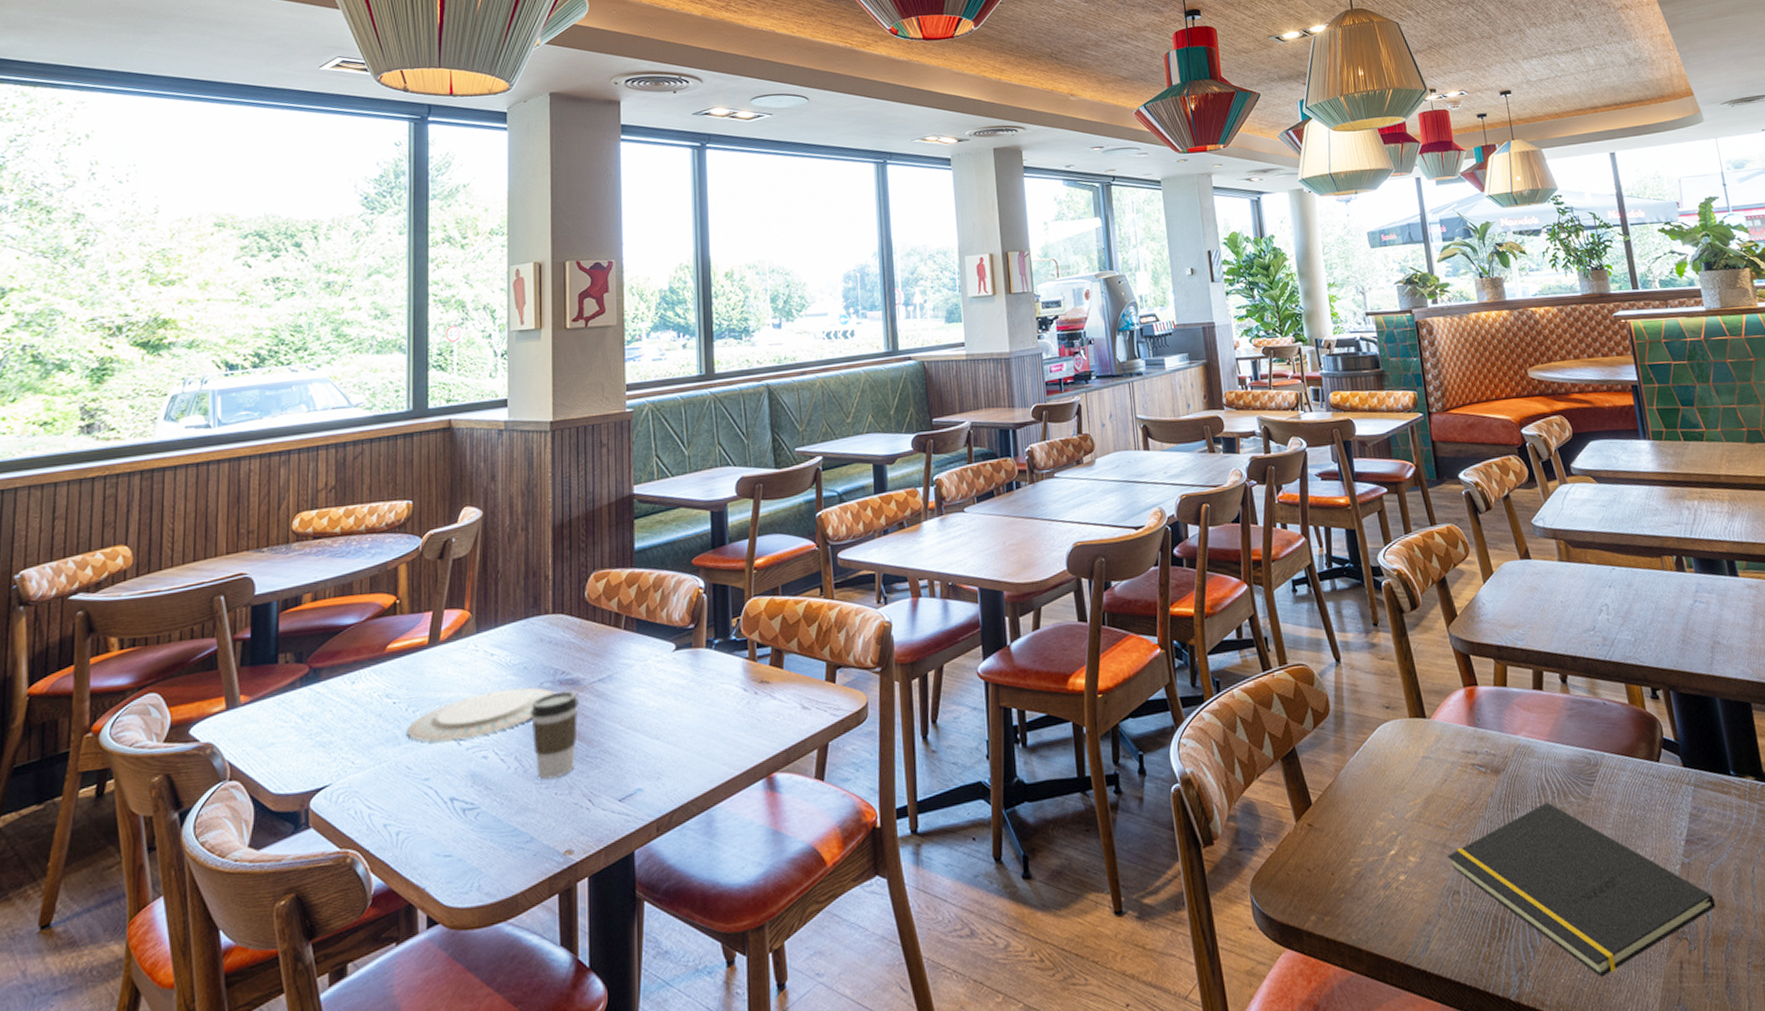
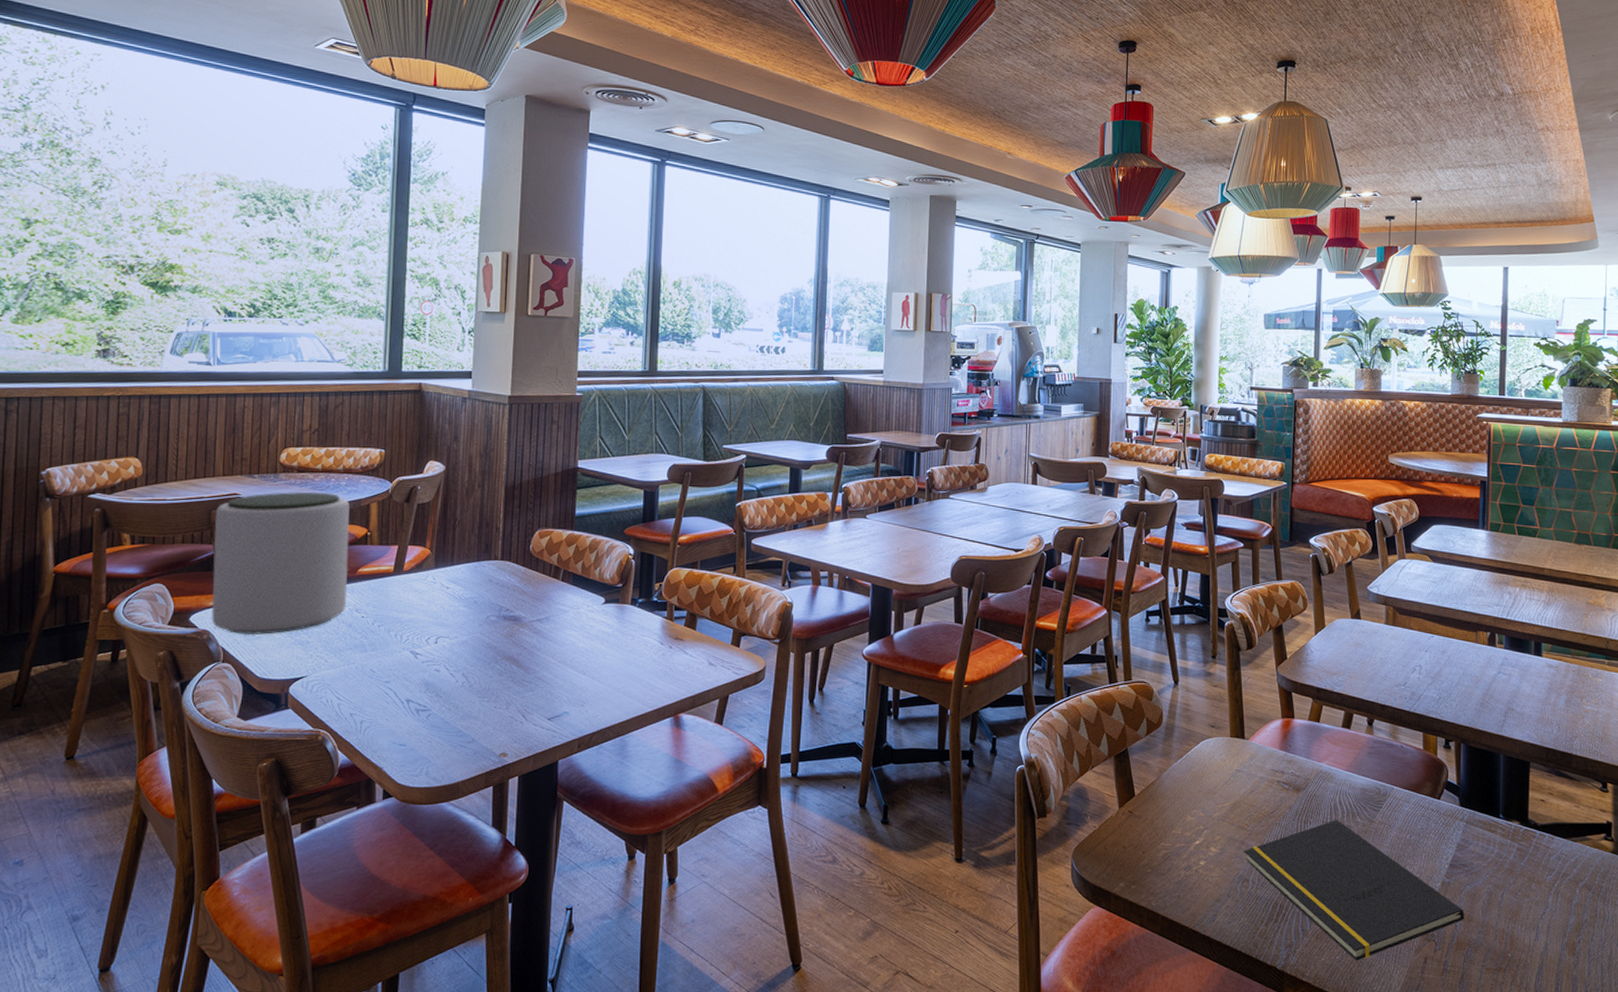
plant pot: none [215,559,376,744] -> present [211,492,350,636]
plate: present [407,687,555,742] -> none [372,617,499,654]
coffee cup: present [531,690,579,779] -> none [478,624,519,695]

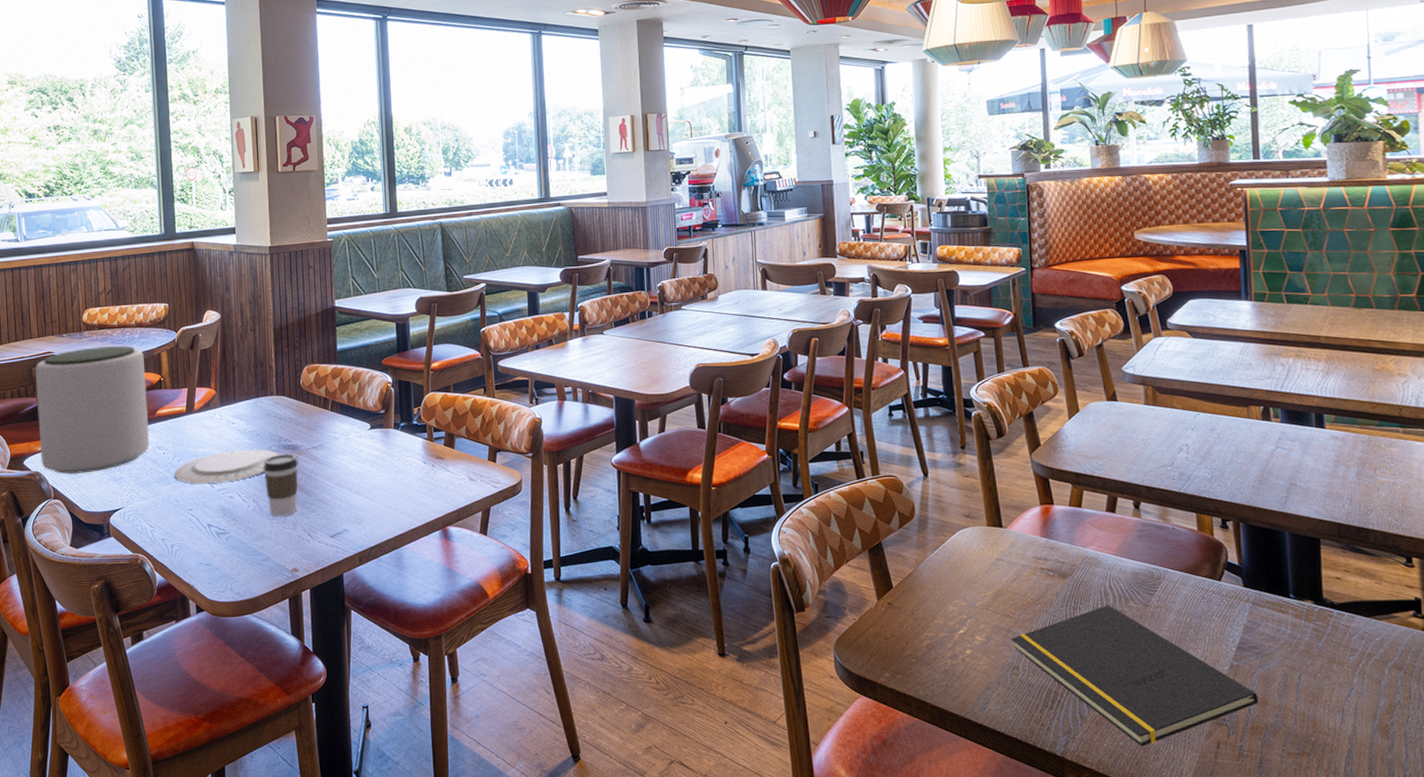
plate: none [372,617,499,654] -> present [174,449,280,484]
coffee cup: none [478,624,519,695] -> present [263,453,299,517]

